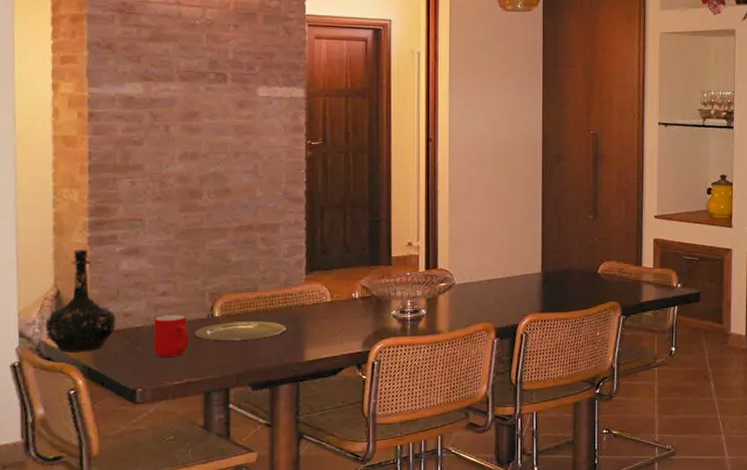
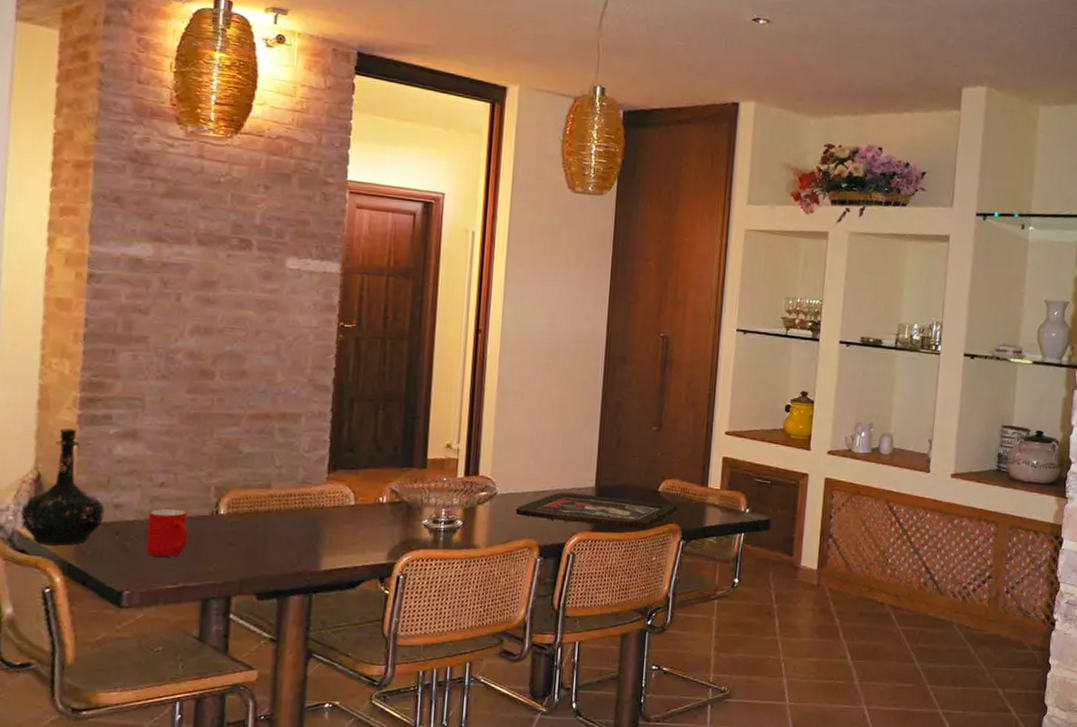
plate: present [194,321,286,342] -> none [194,521,301,544]
religious icon: none [472,279,617,308] -> present [515,492,678,530]

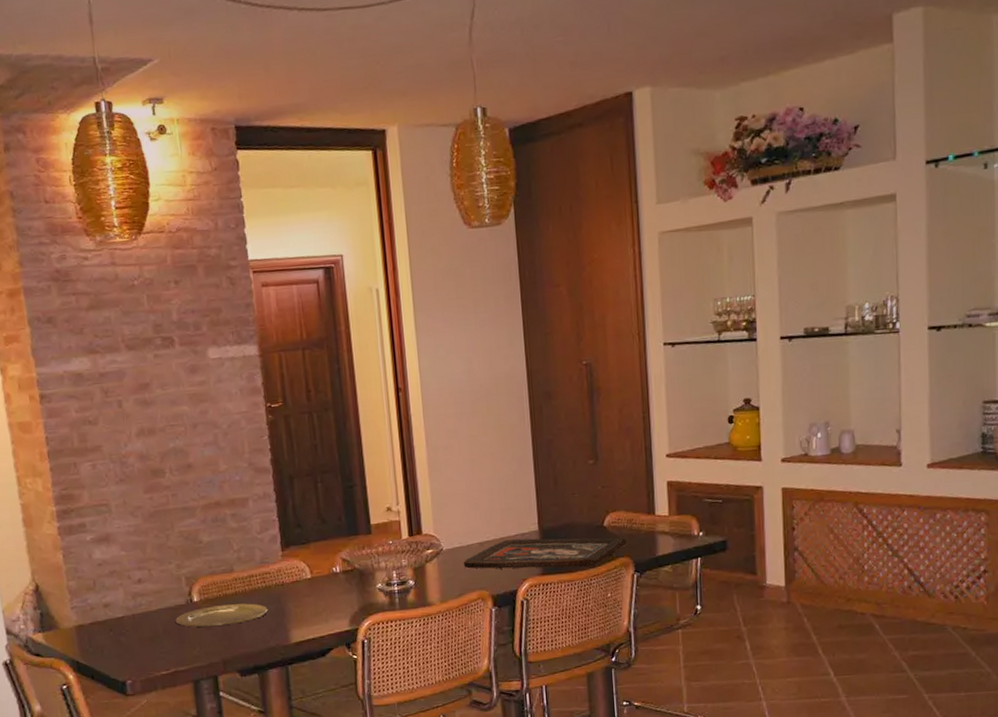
bottle: present [20,428,105,546] -> none [29,540,97,648]
cup: present [146,508,188,557] -> none [134,601,171,647]
plate: none [194,521,301,544] -> present [175,603,268,627]

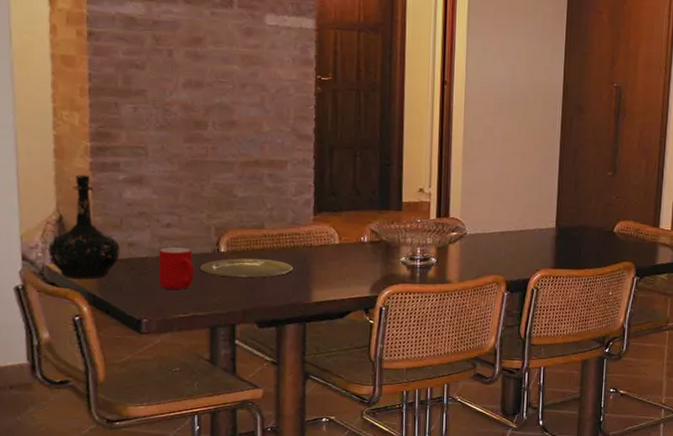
bottle: none [29,540,97,648] -> present [48,175,120,279]
cup: none [134,601,171,647] -> present [159,246,194,290]
religious icon: present [463,538,627,569] -> none [483,233,632,267]

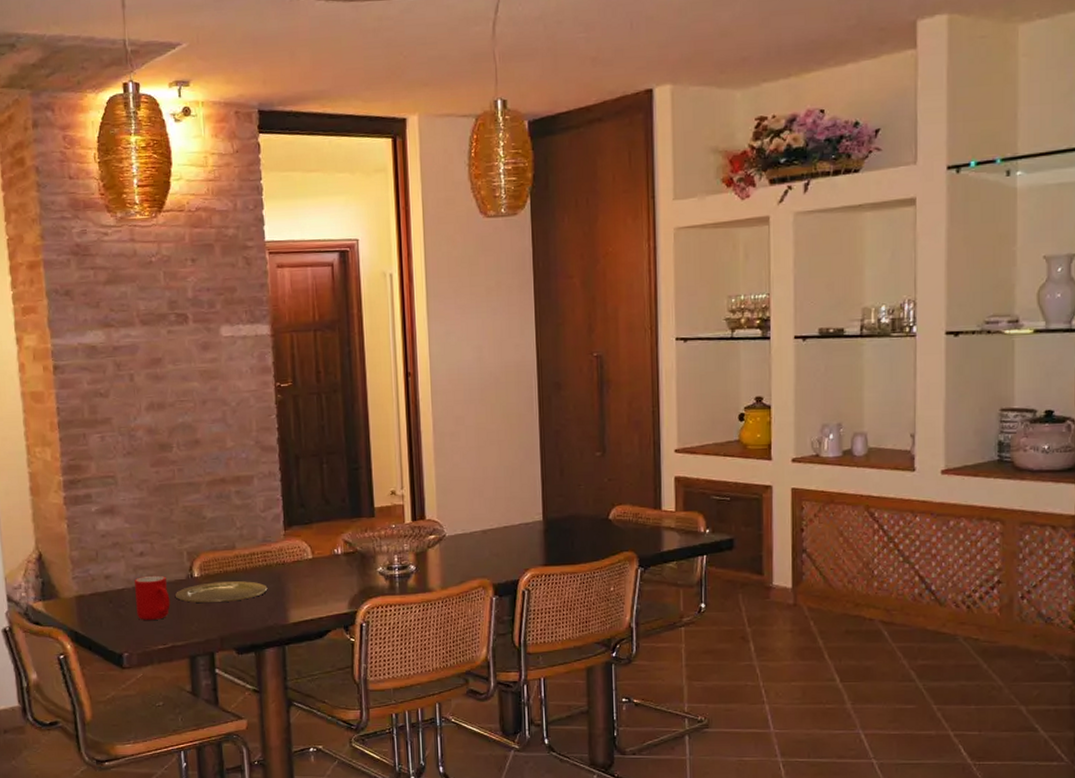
bottle: present [48,175,120,279] -> none [30,510,98,616]

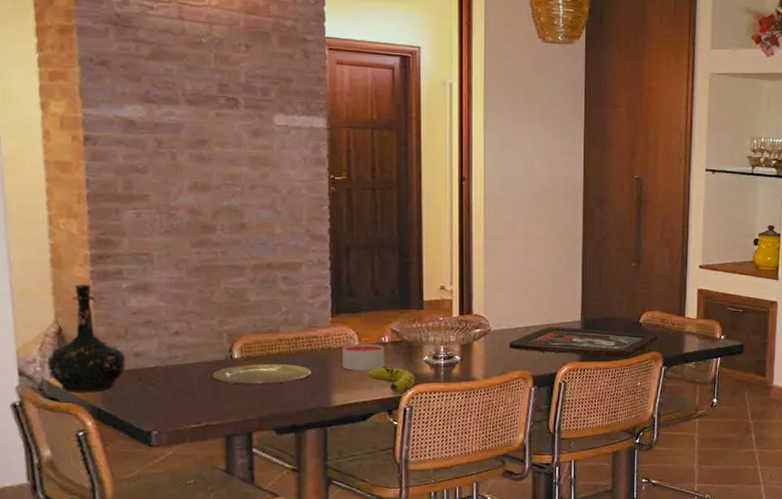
bottle: none [30,510,98,616] -> present [47,284,126,392]
cup: present [135,575,170,620] -> none [168,355,207,399]
candle: none [296,556,339,586] -> present [342,343,385,371]
fruit: none [322,580,370,607] -> present [367,367,415,392]
religious icon: none [465,528,632,560] -> present [508,327,659,358]

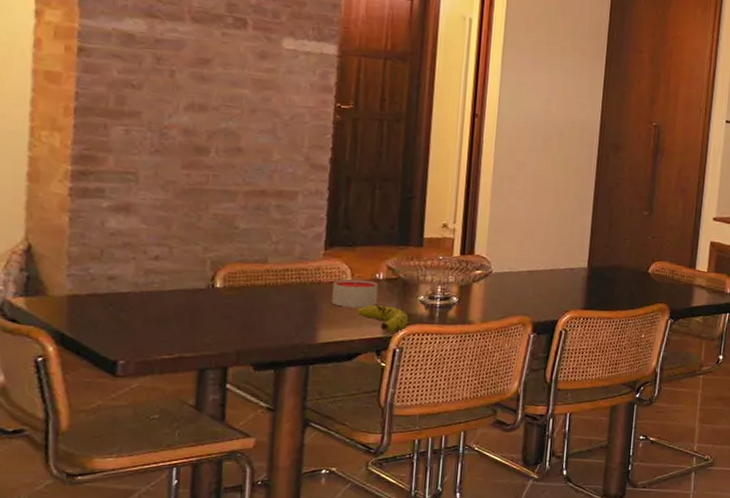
bottle: present [47,284,126,392] -> none [11,200,98,316]
plate: present [212,364,312,385] -> none [190,294,298,316]
religious icon: present [508,327,659,358] -> none [509,272,667,309]

